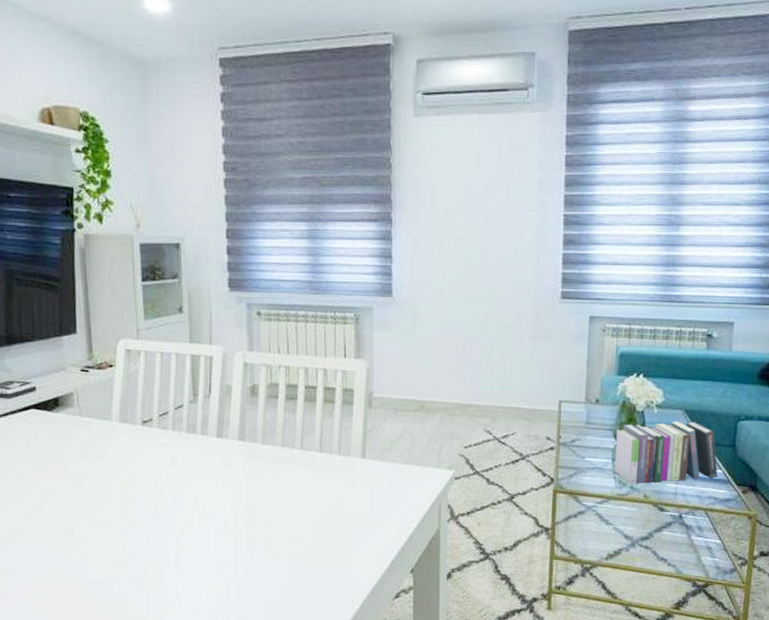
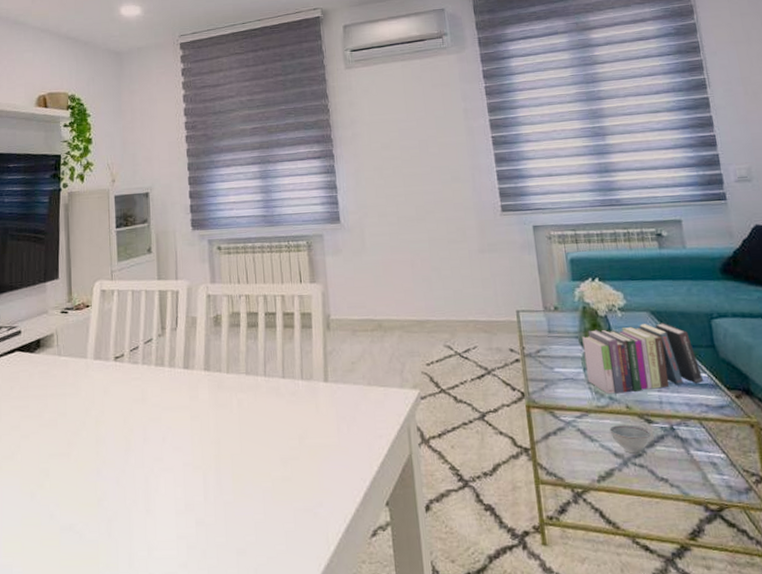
bowl: none [625,511,661,538] -> present [609,424,651,455]

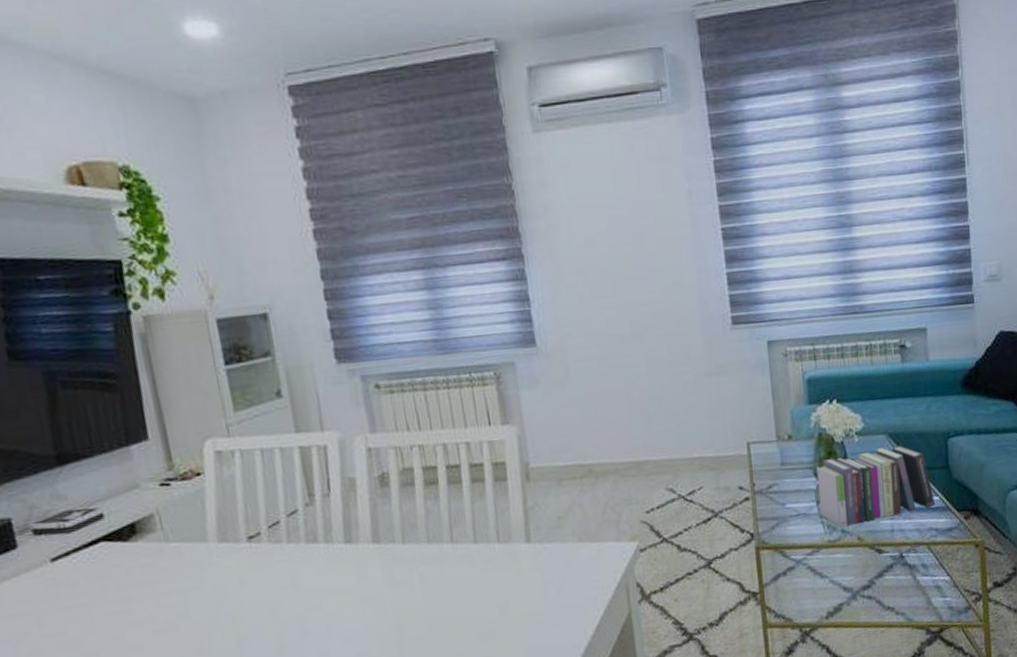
bowl: present [609,424,651,455] -> none [840,557,880,587]

